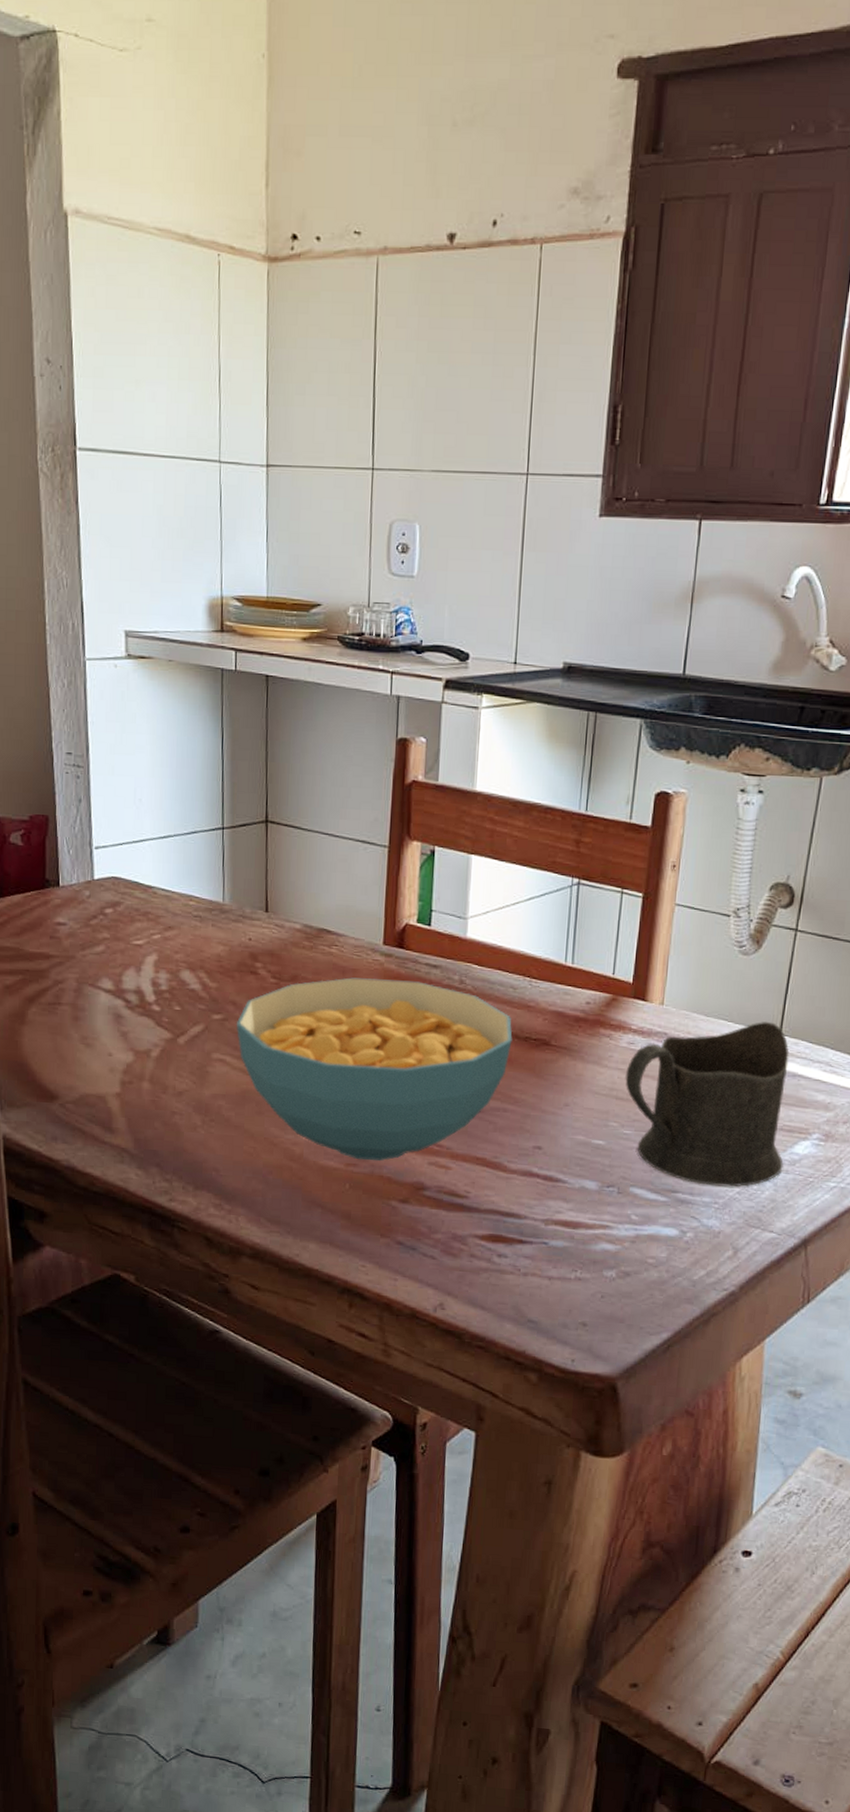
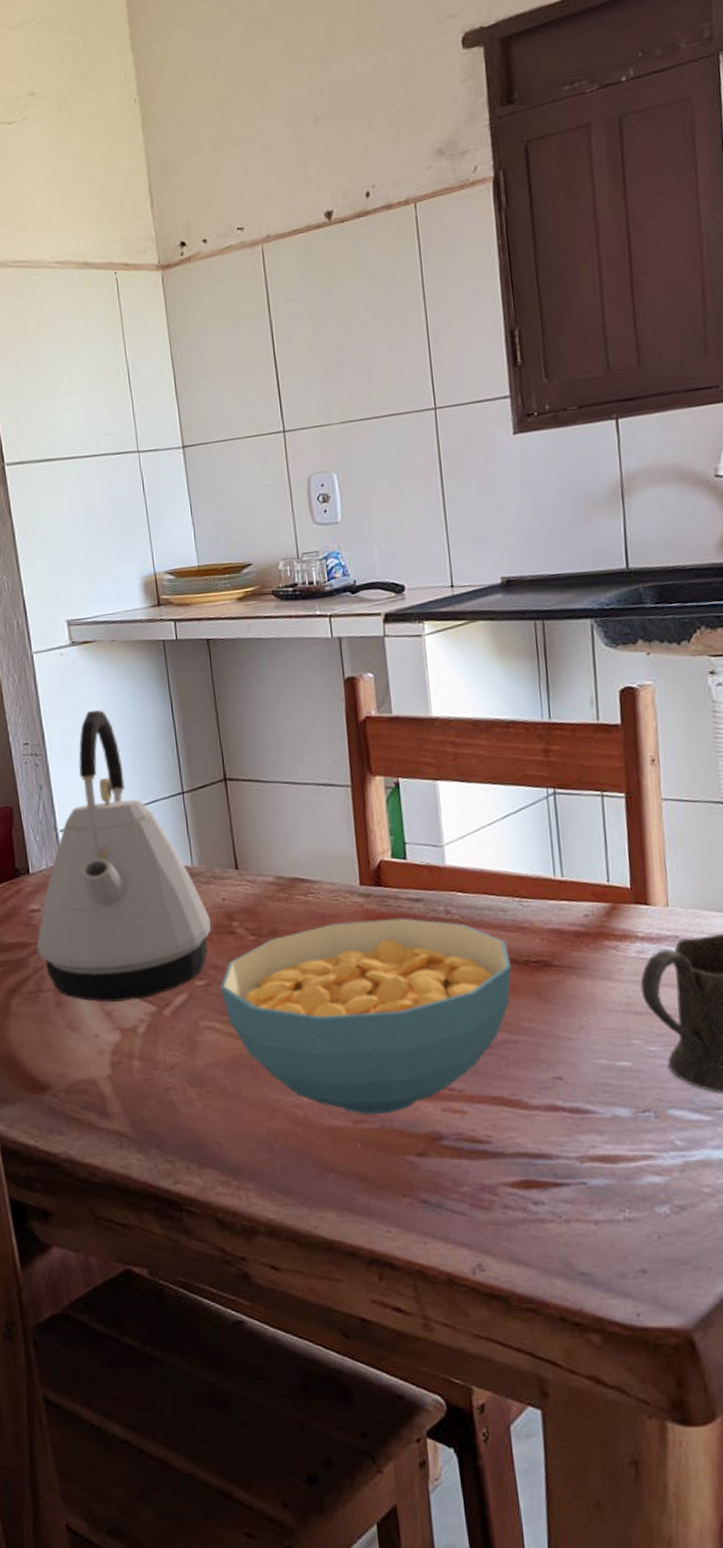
kettle: none [59,730,235,1025] -> present [36,710,211,1003]

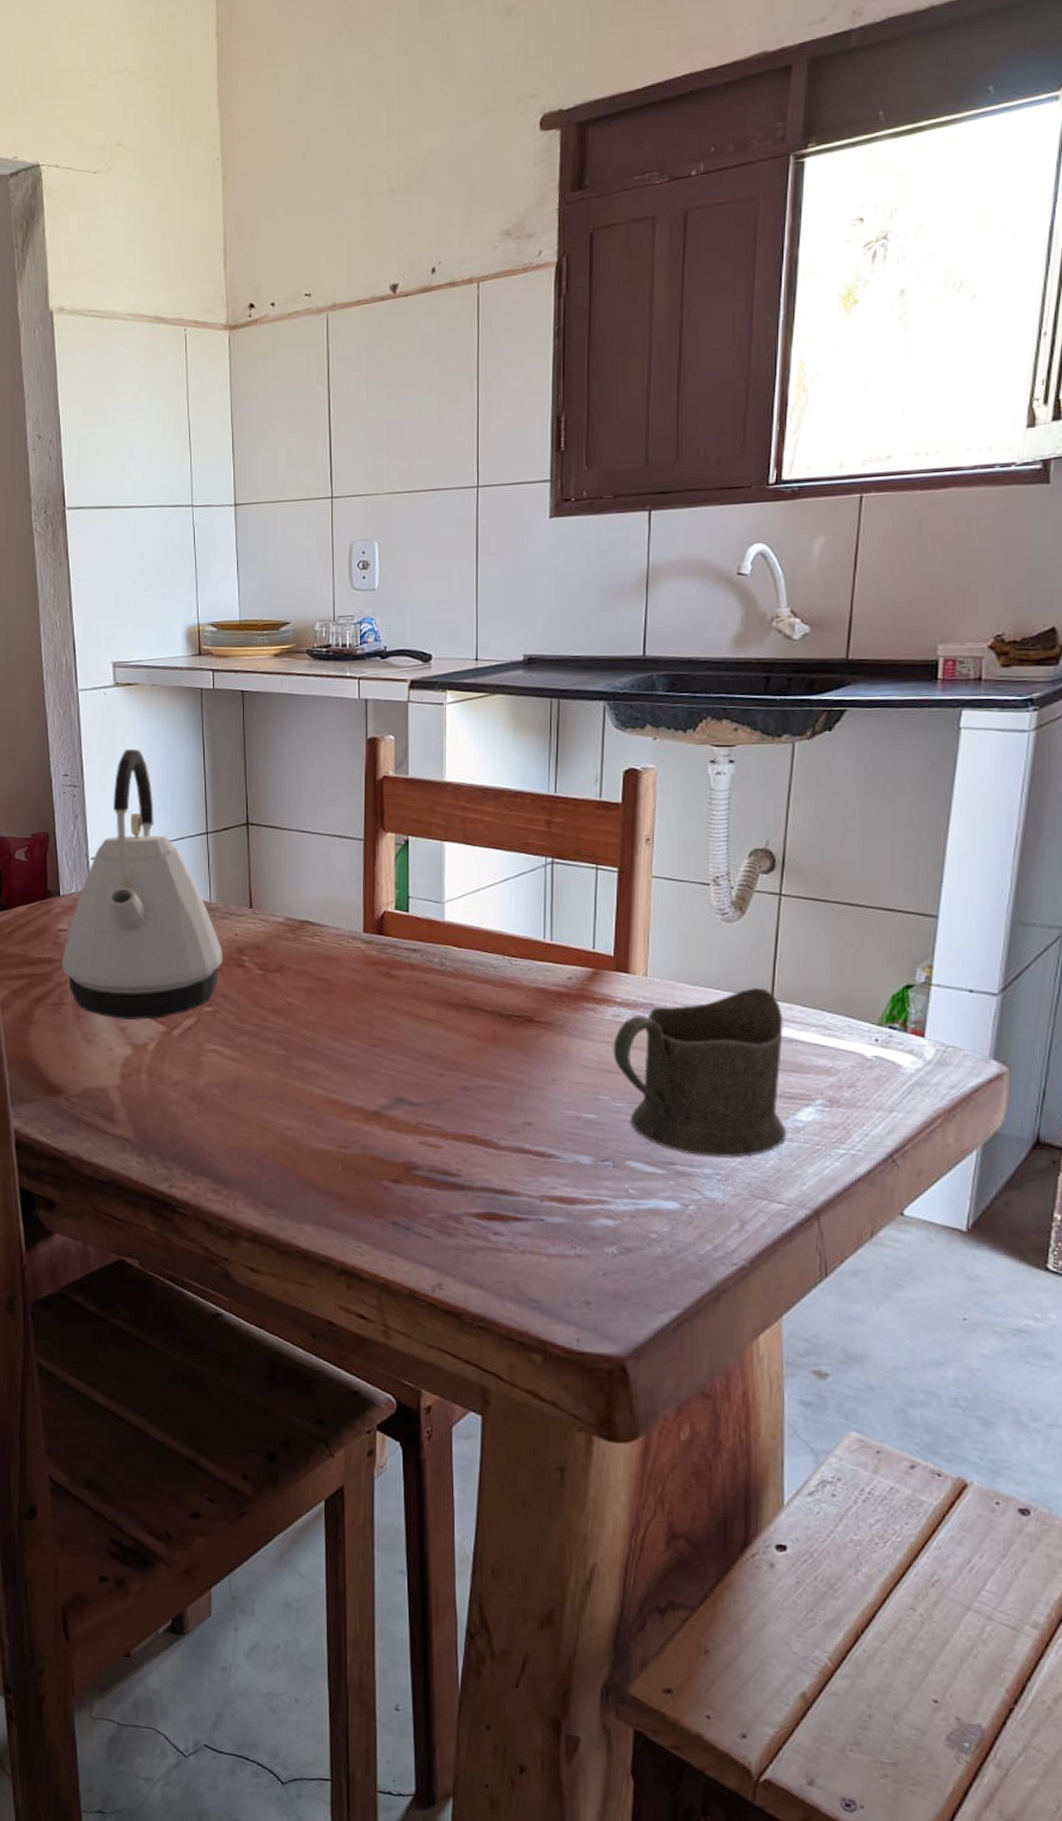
cereal bowl: present [220,918,512,1116] -> none [226,965,496,1142]

